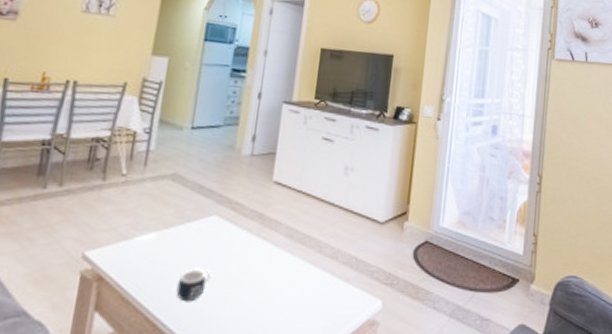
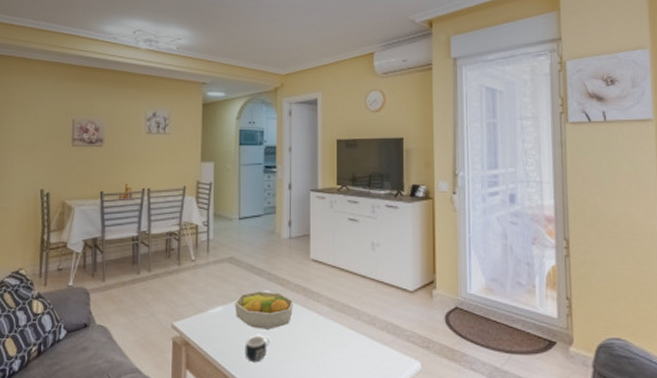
fruit bowl: none [170,215,247,262] -> present [235,291,294,329]

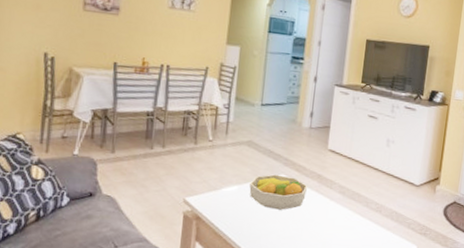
mug: present [245,336,270,363] -> none [255,215,281,239]

